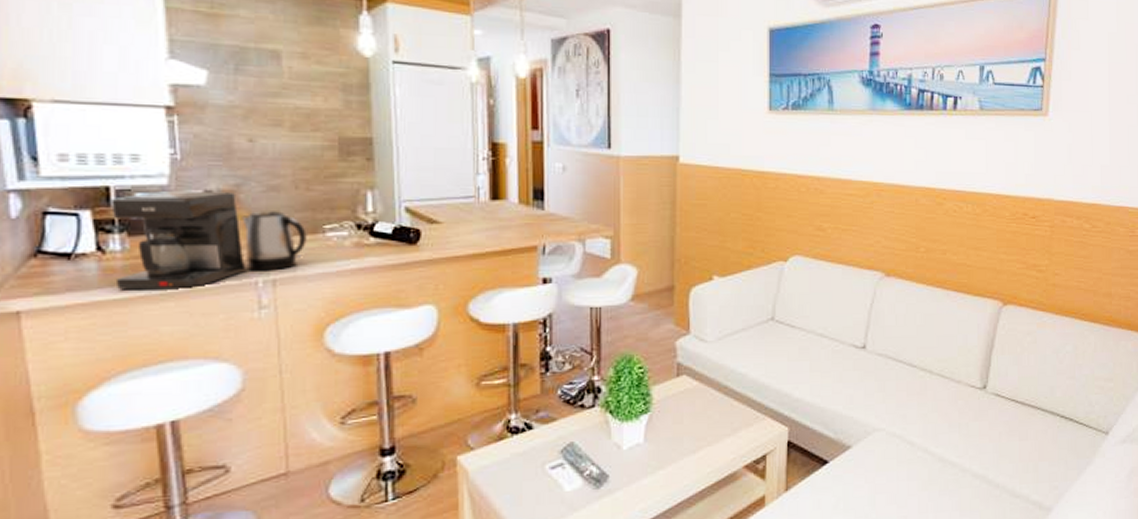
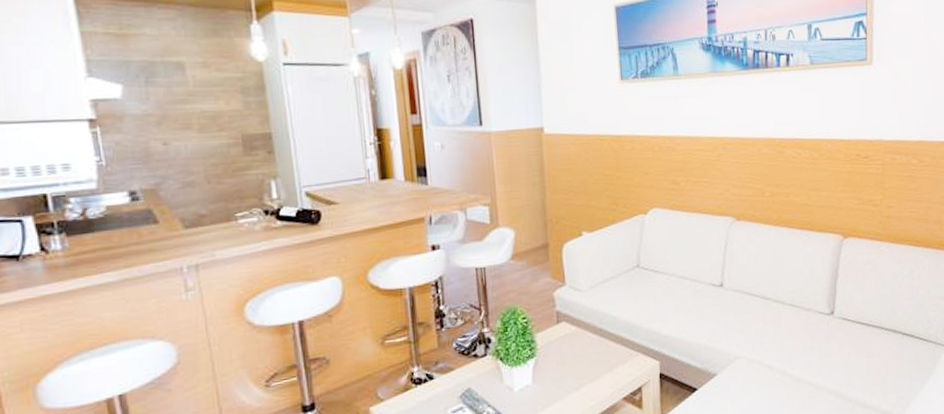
coffee maker: present [111,190,246,290] -> none [49,190,172,284]
kettle: present [242,211,307,271] -> none [163,204,222,259]

